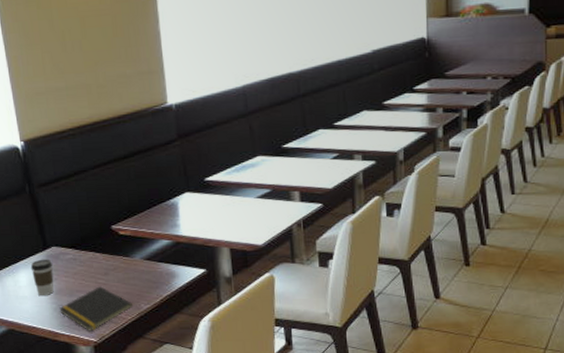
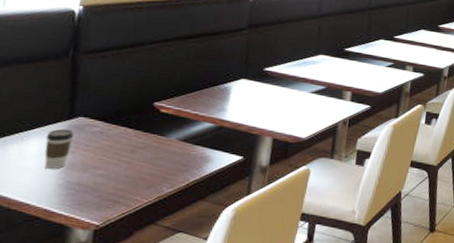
notepad: present [59,286,134,331] -> none [65,164,155,213]

